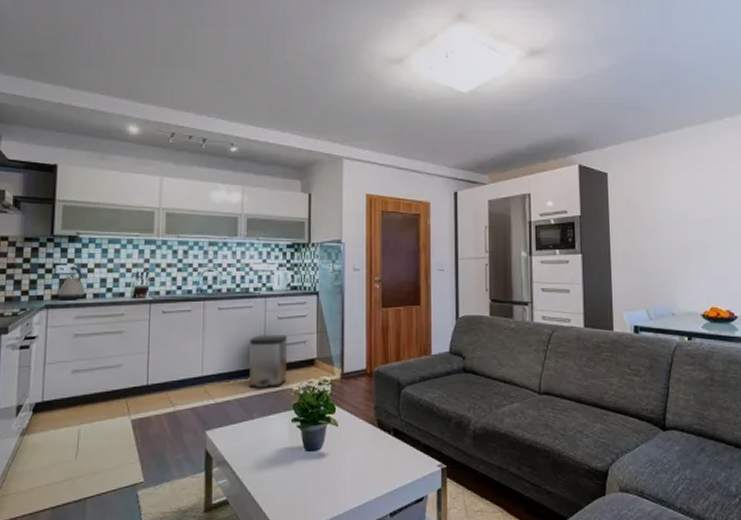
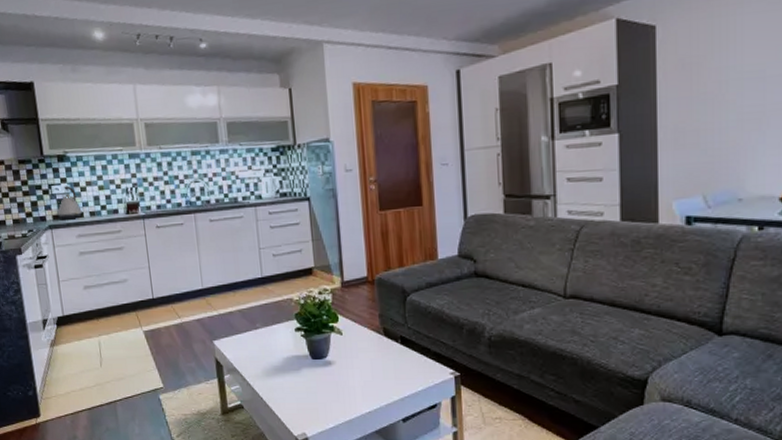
pedal bin: present [249,335,287,388] -> none [245,244,286,299]

